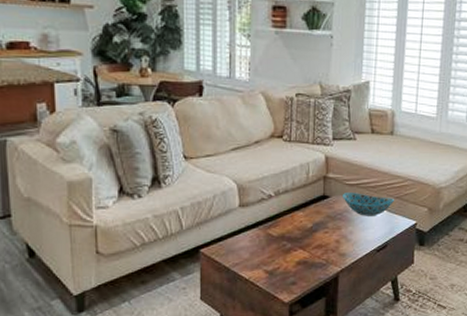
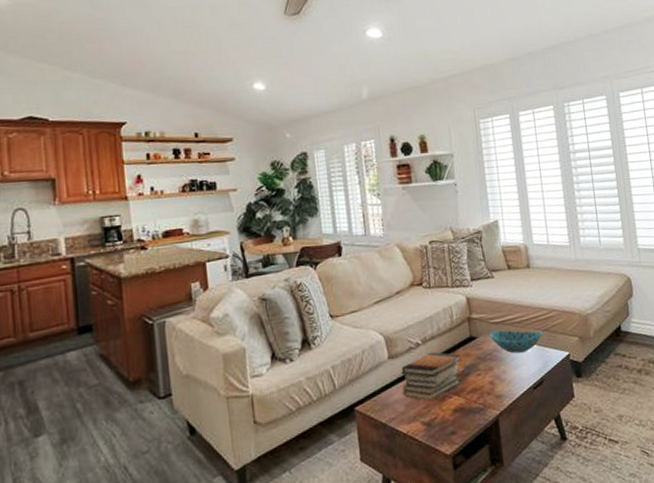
book stack: none [250,205,312,251] -> present [401,352,462,401]

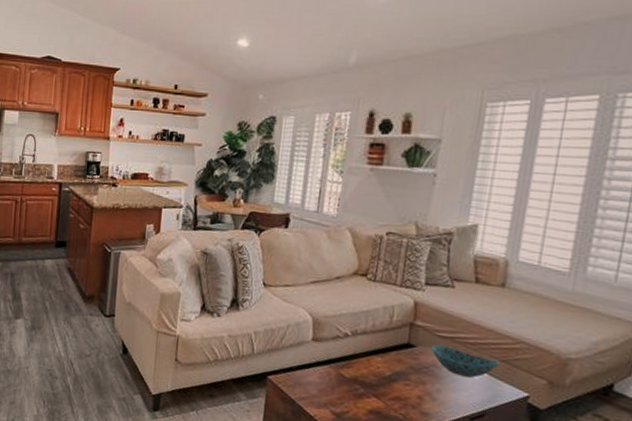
book stack: present [401,352,462,401] -> none [319,346,392,394]

